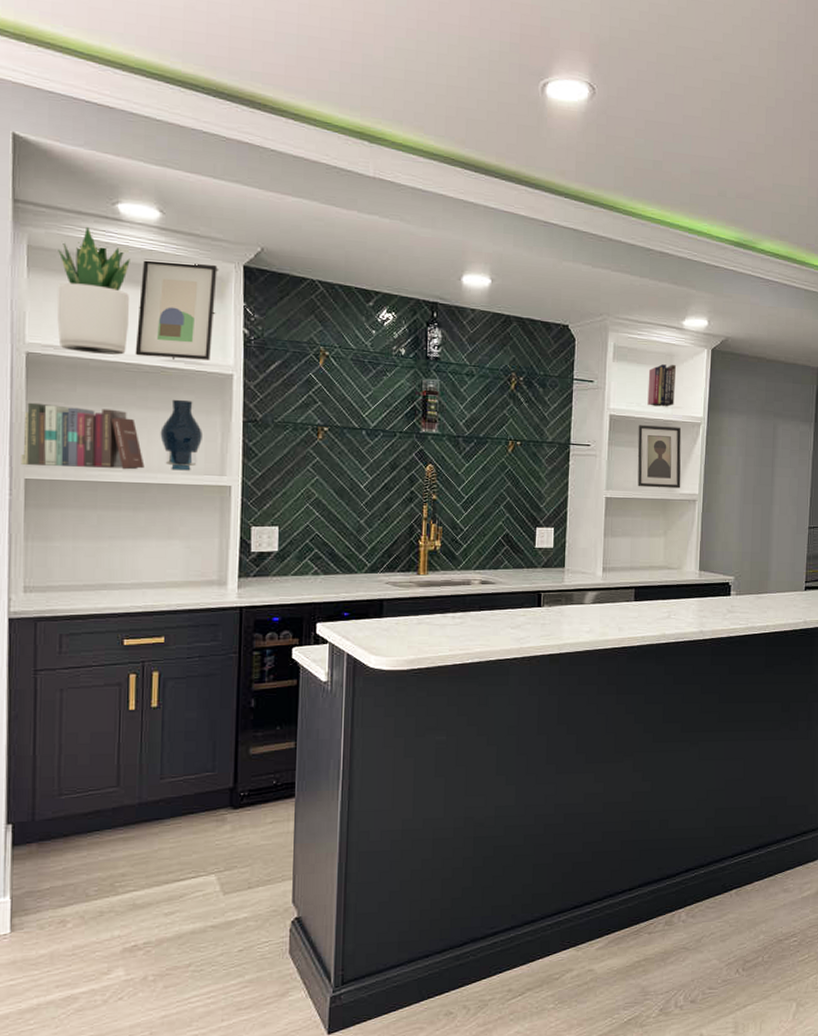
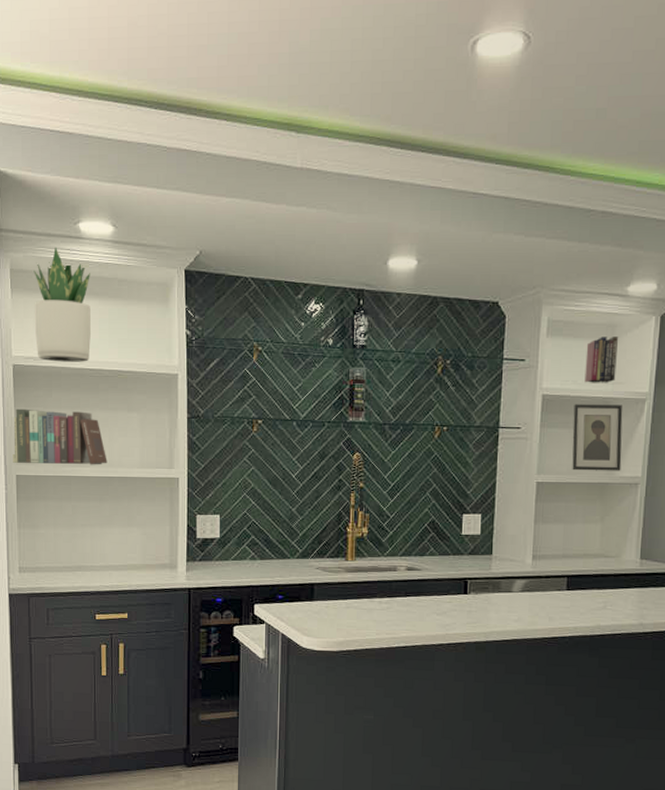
picture frame: present [135,258,219,361] -> none [97,271,164,363]
vase: present [160,399,202,471] -> none [119,399,154,465]

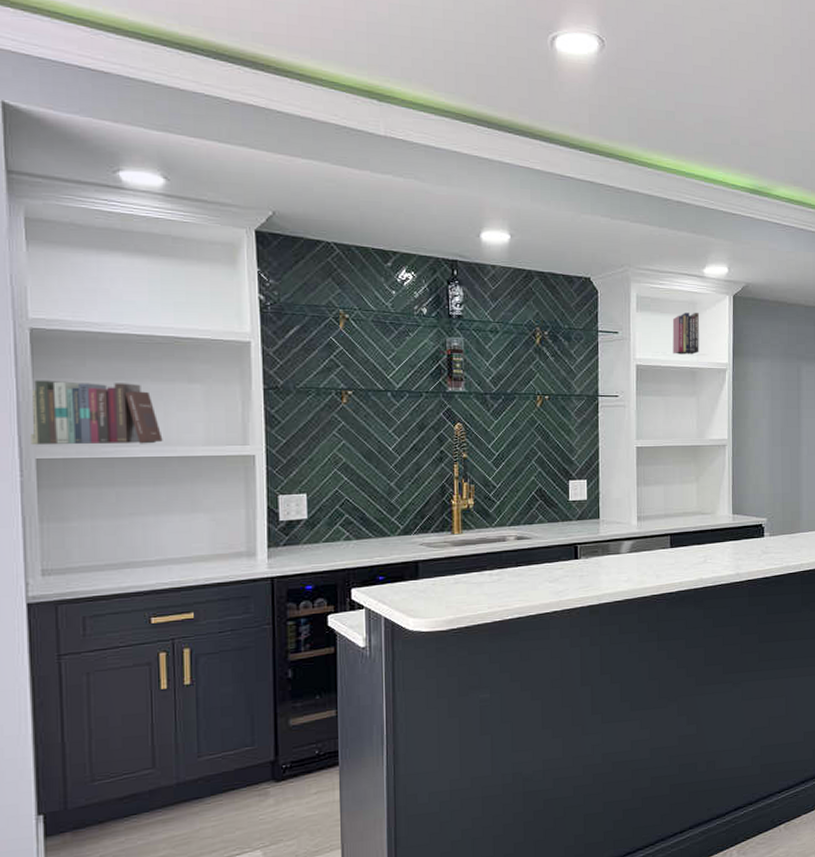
planter: present [33,247,91,362] -> none [58,196,138,327]
picture frame: present [572,404,623,471] -> none [665,374,710,435]

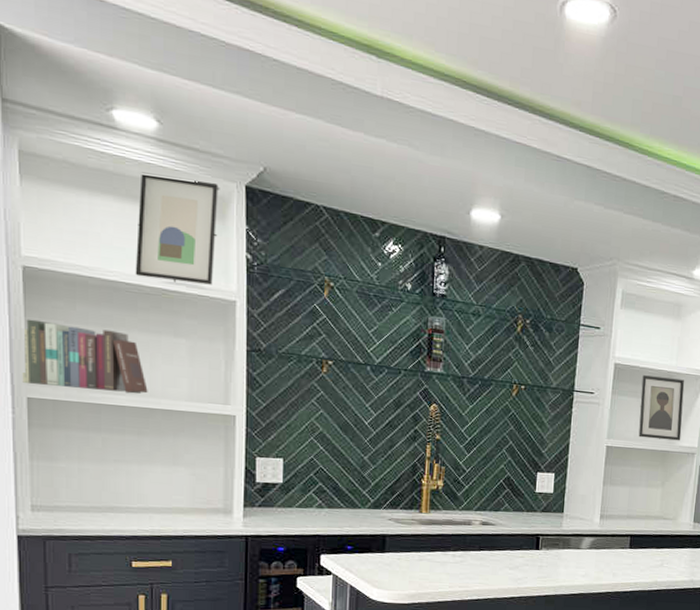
picture frame: none [146,227,230,329] -> present [135,172,220,285]
picture frame: none [665,374,710,435] -> present [638,375,685,441]
books: present [672,313,699,355] -> none [652,314,683,359]

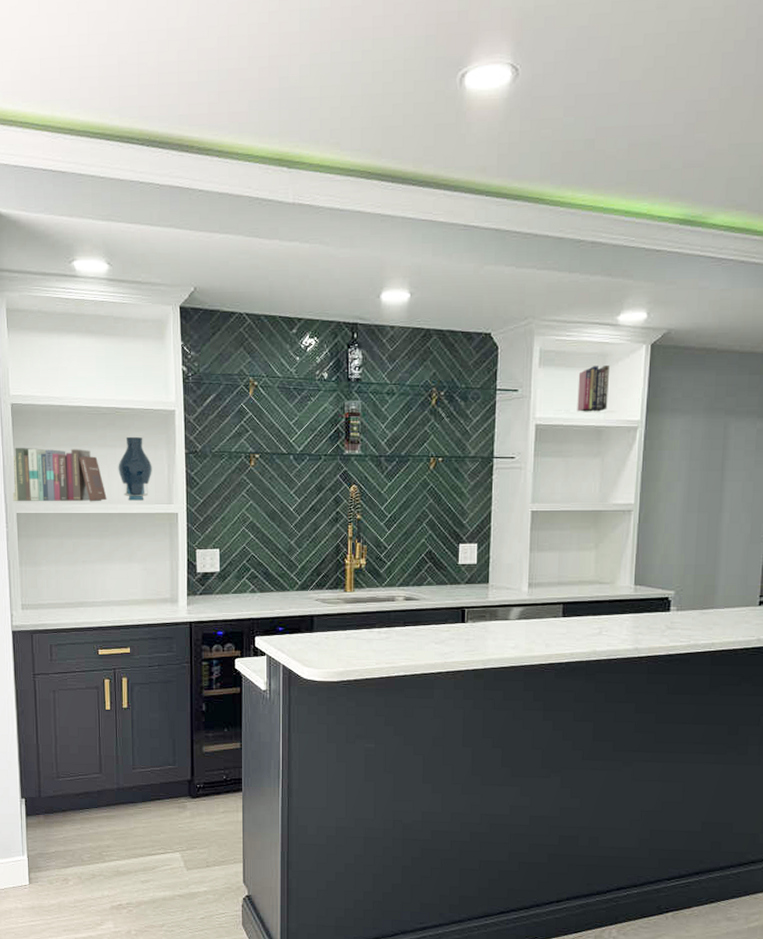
picture frame: present [135,172,220,285] -> none [94,308,159,400]
vase: none [163,324,206,398] -> present [118,436,152,501]
picture frame: present [638,375,685,441] -> none [566,433,616,499]
books: none [652,314,683,359] -> present [577,366,609,412]

